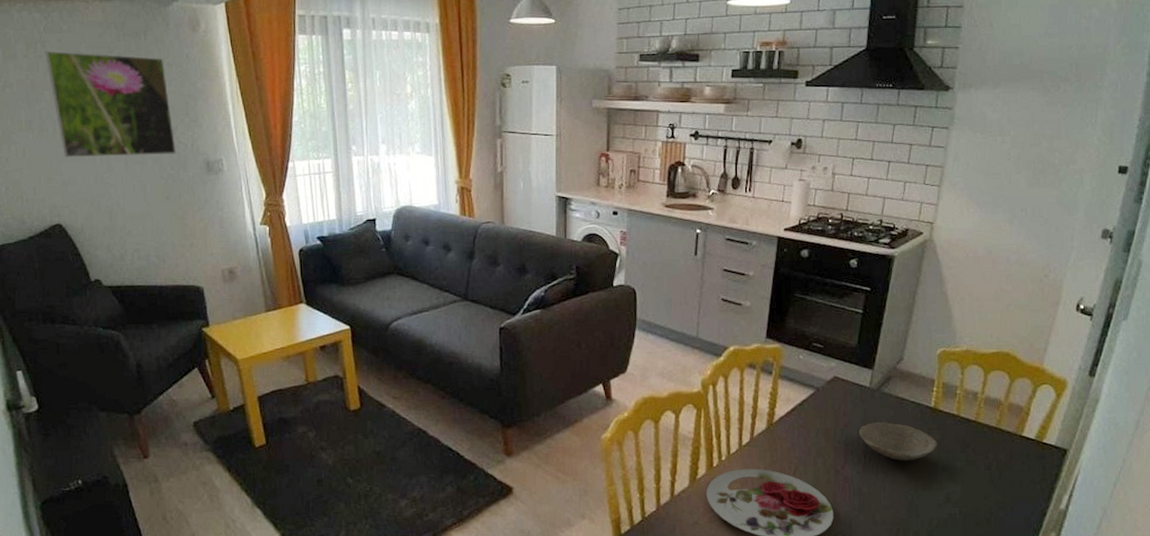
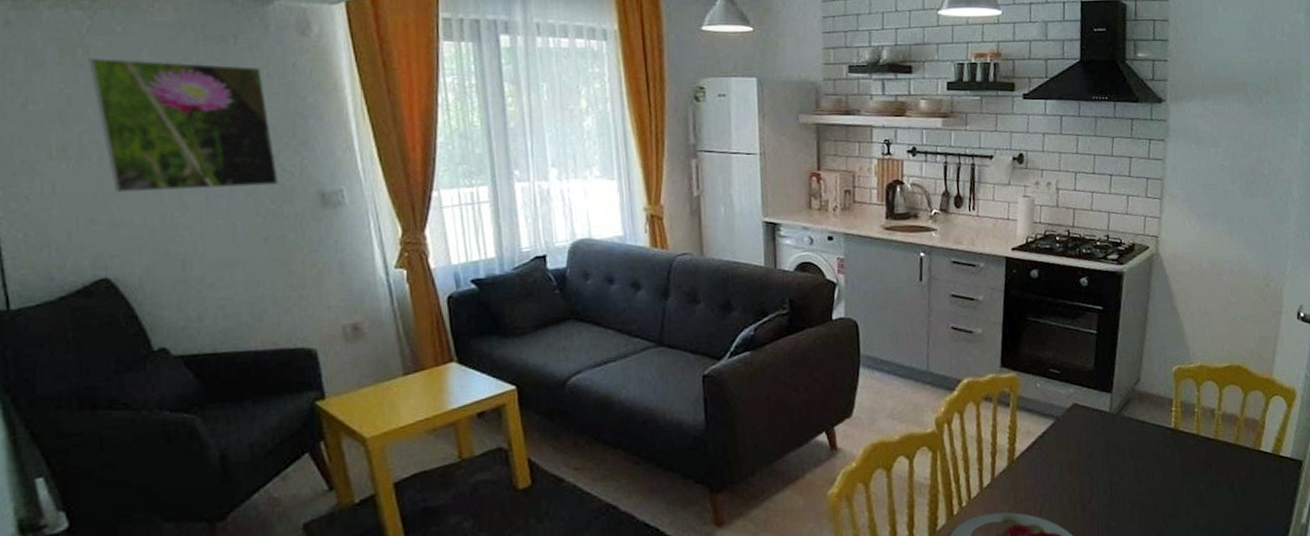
bowl: present [858,422,937,461] -> none [1102,448,1181,489]

